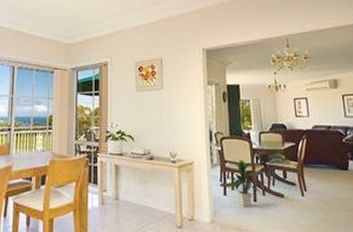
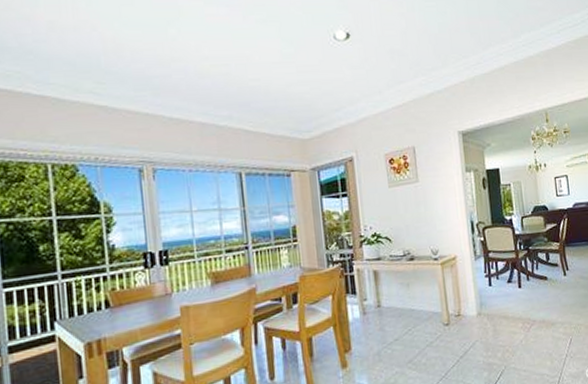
indoor plant: present [228,159,267,207] -> none [492,247,530,295]

